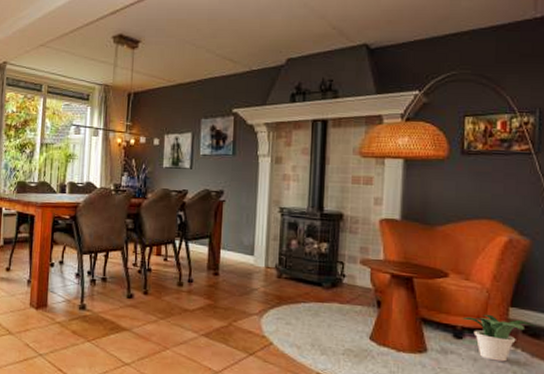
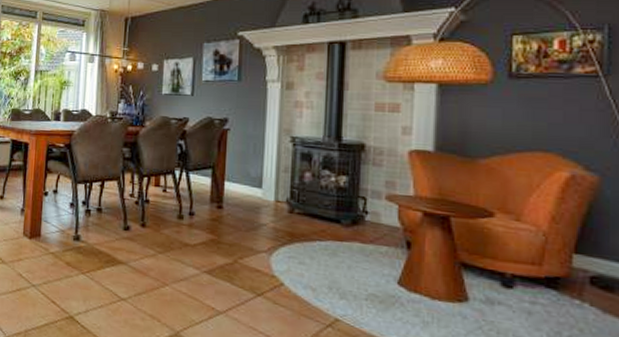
potted plant: present [462,314,535,362] -> none [512,260,607,317]

